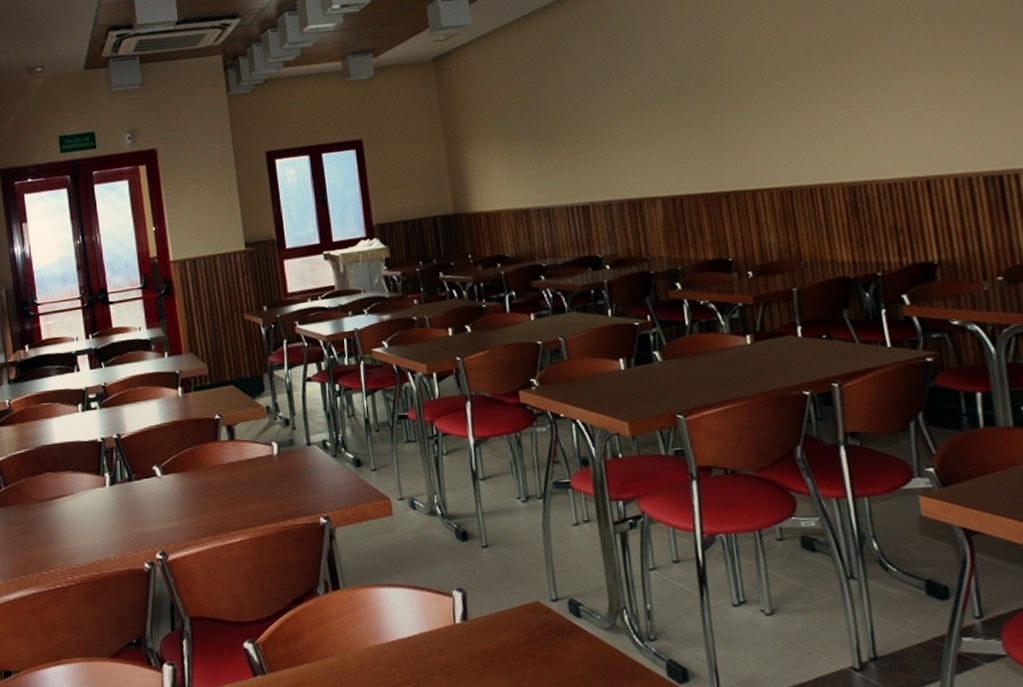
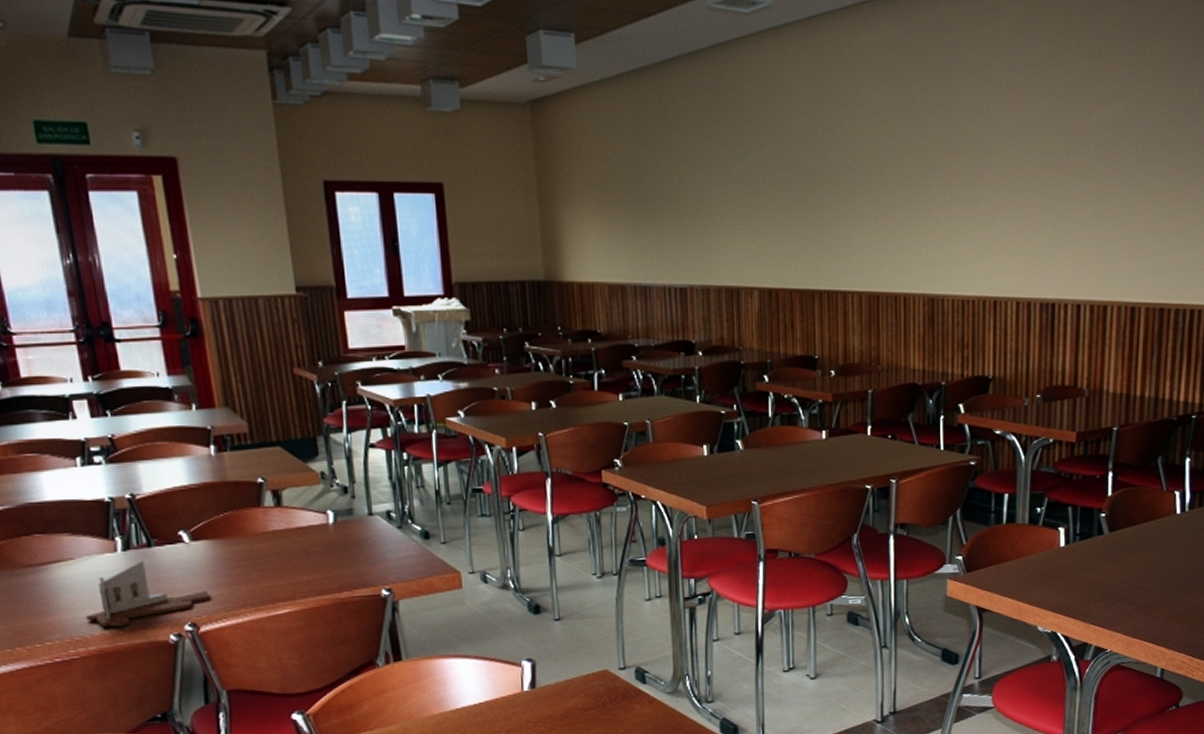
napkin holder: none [81,493,177,556] -> present [86,560,210,628]

